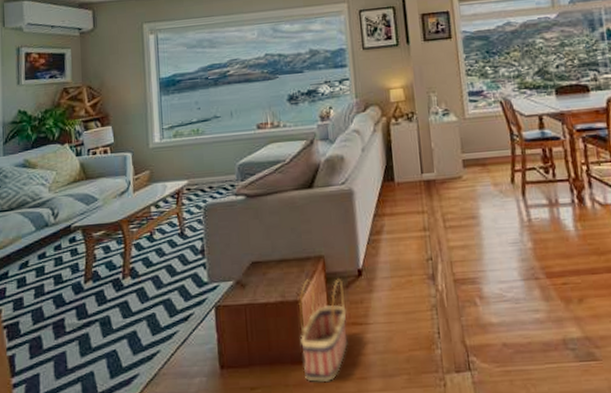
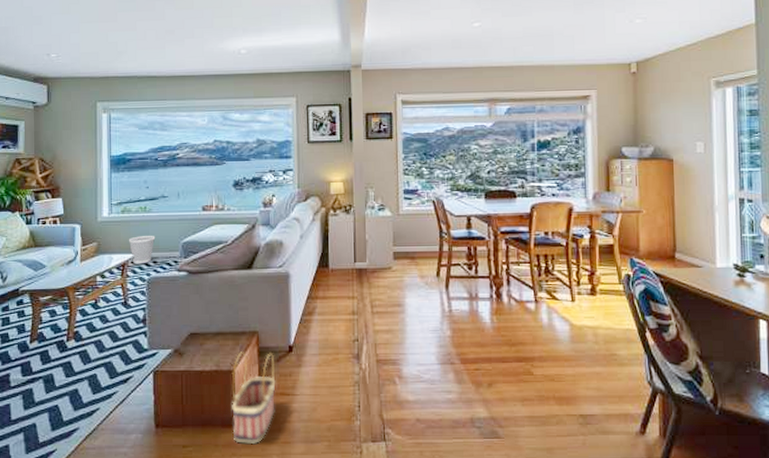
wastebasket: none [182,159,210,190] -> present [128,236,156,263]

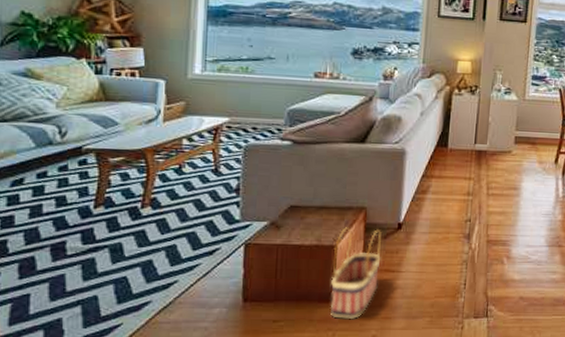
wastebasket: present [128,236,156,263] -> none [224,98,257,129]

